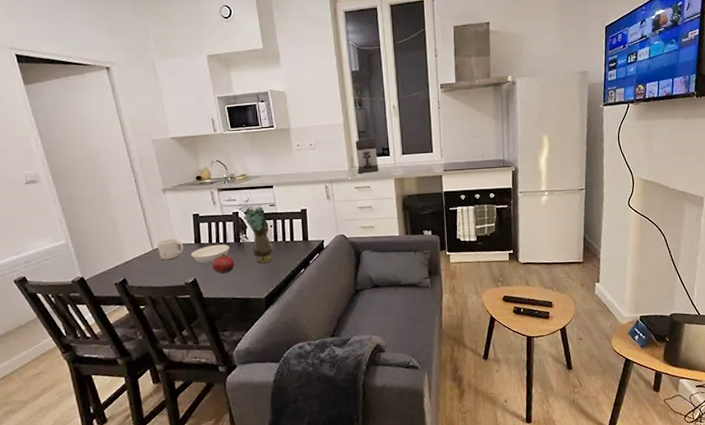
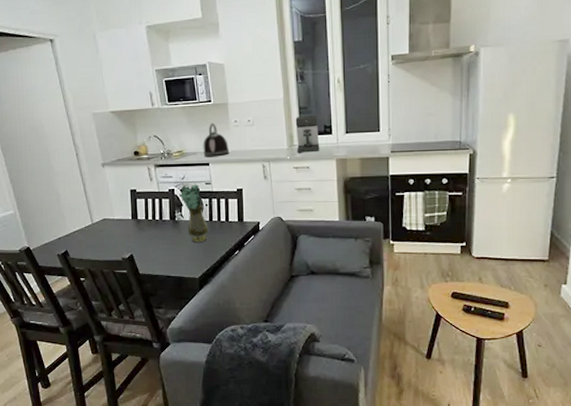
mug: present [157,237,184,260] -> none [96,212,122,235]
bowl: present [191,244,230,264] -> none [128,222,166,241]
fruit: present [211,254,235,275] -> none [147,231,170,252]
kettle: none [266,147,293,180] -> present [203,123,230,157]

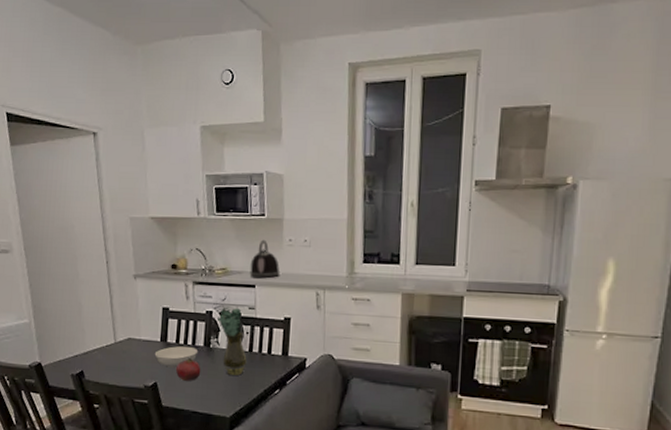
bowl: none [128,222,166,241] -> present [154,346,199,368]
fruit: none [147,231,170,252] -> present [175,358,201,382]
coffee maker: present [295,115,320,153] -> none [358,240,385,284]

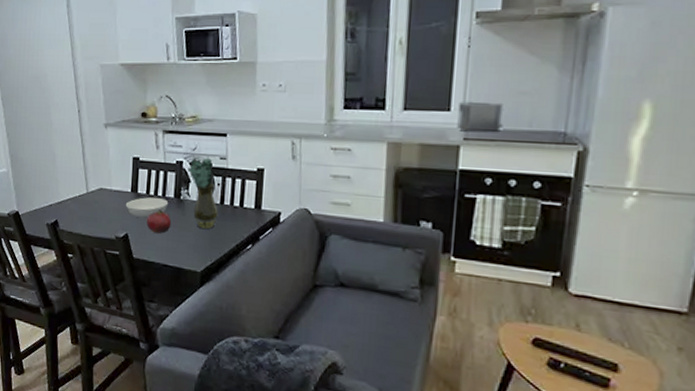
kettle: present [249,239,280,279] -> none [221,85,253,127]
toaster: none [461,257,500,285] -> present [457,101,504,133]

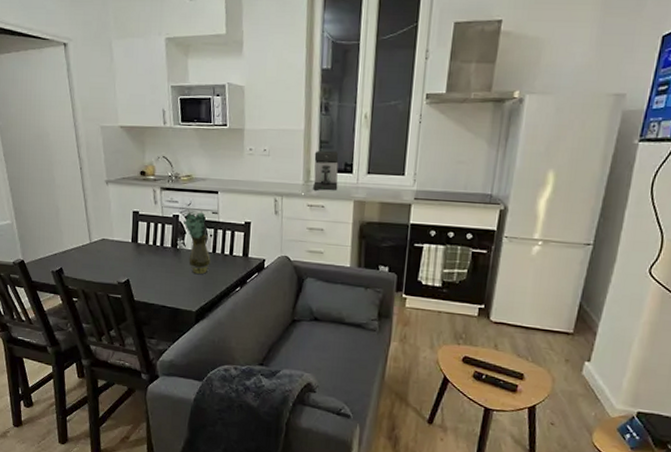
bowl: present [125,197,169,220] -> none [126,247,166,267]
fruit: present [146,210,172,235] -> none [145,258,169,280]
coffee maker: none [337,83,368,132] -> present [313,150,339,191]
toaster: present [457,101,504,133] -> none [409,167,446,194]

